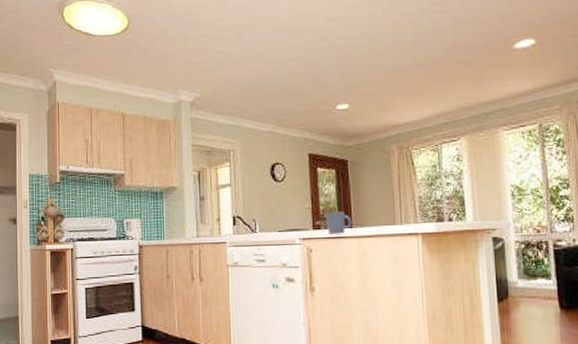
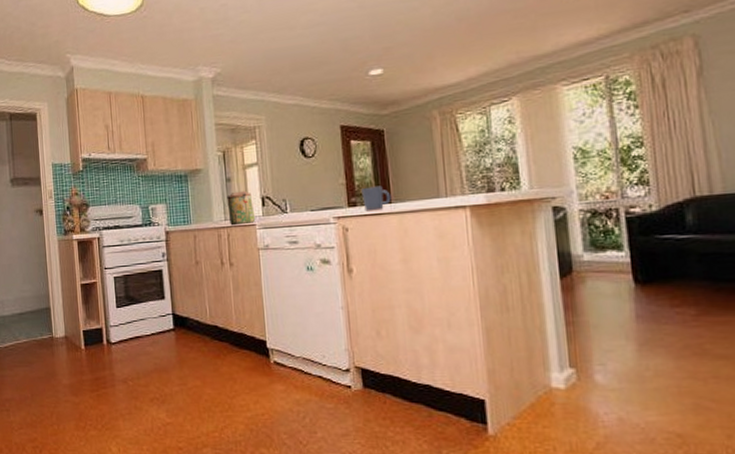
canister: none [200,209,226,243] -> present [227,190,256,226]

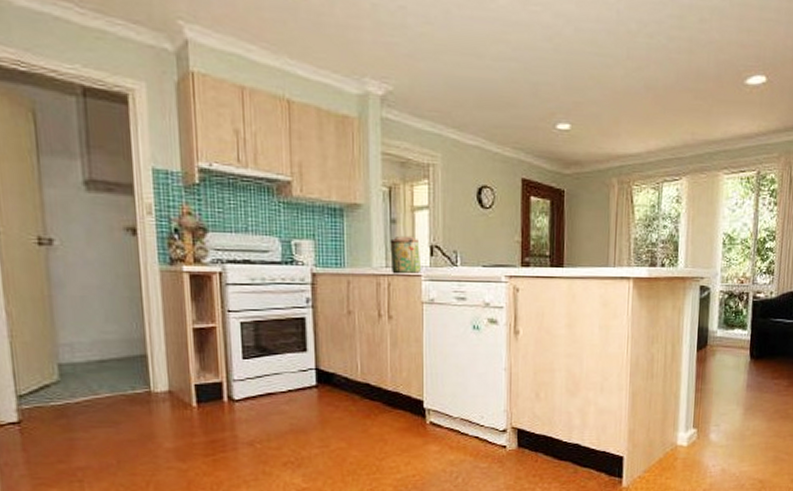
mug: present [361,185,391,212] -> none [536,248,564,274]

